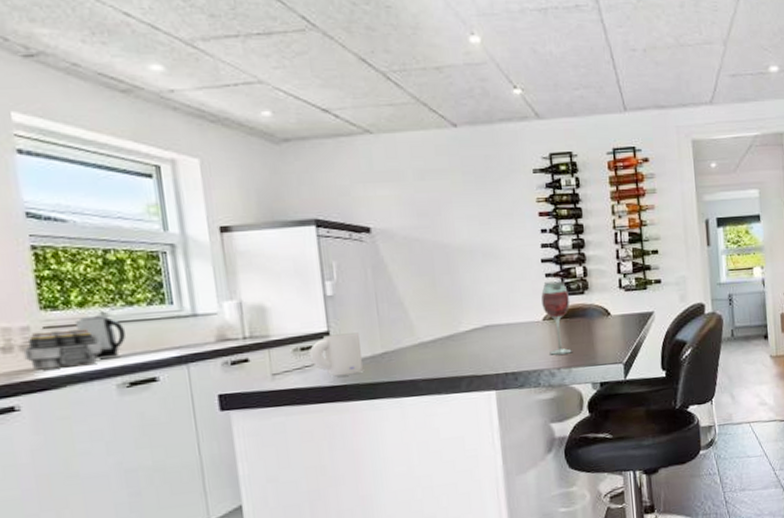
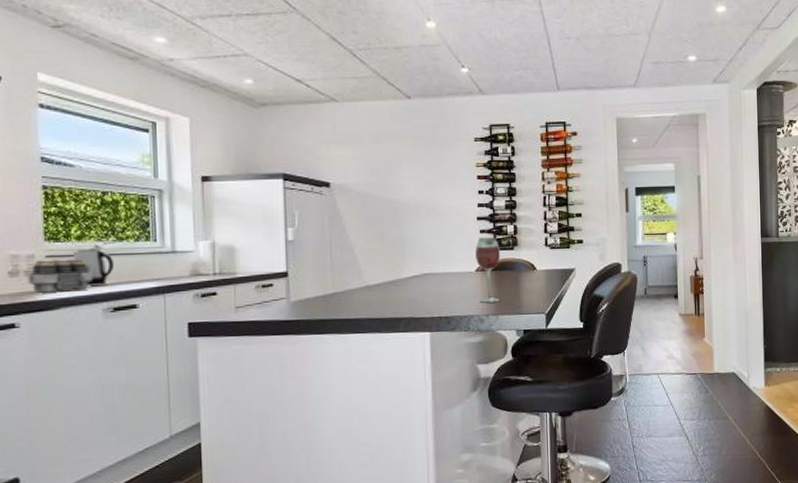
mug: present [309,332,364,377] -> none [269,274,316,312]

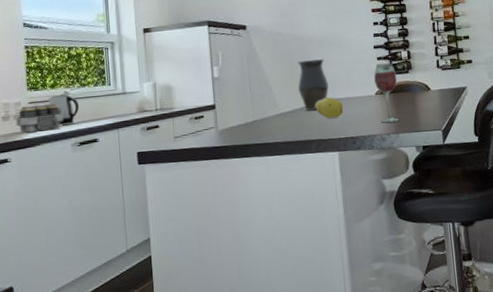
vase: none [387,228,423,286] -> present [297,59,329,112]
fruit: none [405,271,438,294] -> present [314,97,344,118]

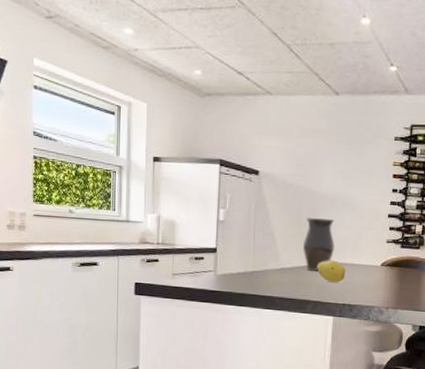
spice rack: present [15,103,63,133] -> none [20,218,66,247]
kettle: present [48,93,79,126] -> none [52,210,82,244]
wineglass: present [374,63,399,123] -> none [380,234,407,297]

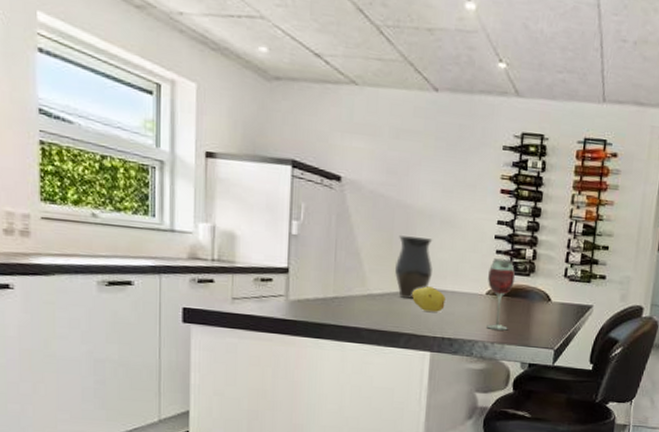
wineglass: none [380,234,407,297] -> present [485,258,516,331]

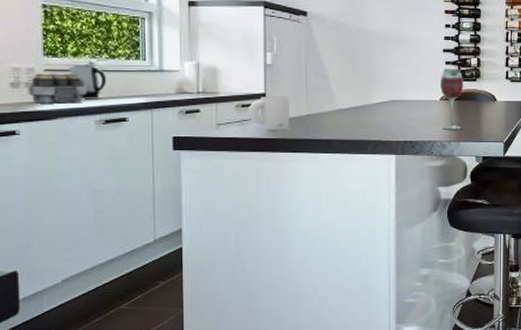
spice rack: none [22,221,88,260] -> present [27,73,86,104]
kettle: none [68,213,110,257] -> present [68,63,106,100]
mug: none [267,271,315,313] -> present [248,96,290,131]
vase: present [394,235,433,300] -> none [358,57,391,111]
fruit: present [410,286,445,312] -> none [374,98,405,119]

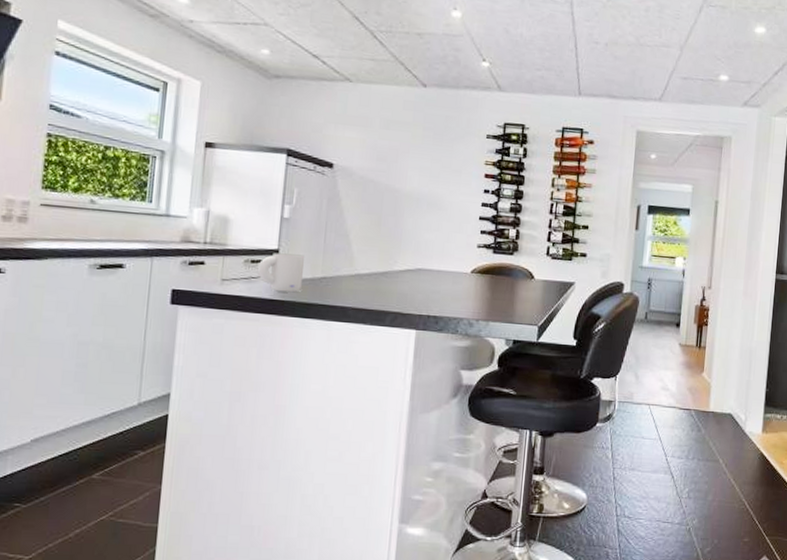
spice rack: present [27,73,86,104] -> none [19,207,84,244]
kettle: present [68,63,106,100] -> none [67,200,107,241]
wineglass: present [441,69,464,130] -> none [470,238,500,308]

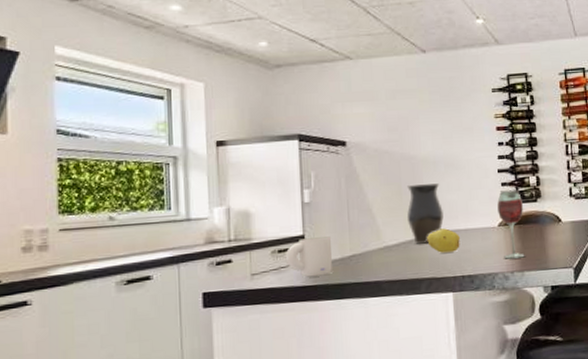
vase: none [382,218,420,279] -> present [406,183,444,245]
fruit: none [397,266,431,291] -> present [426,228,460,253]
wineglass: none [470,238,500,308] -> present [497,189,525,259]

